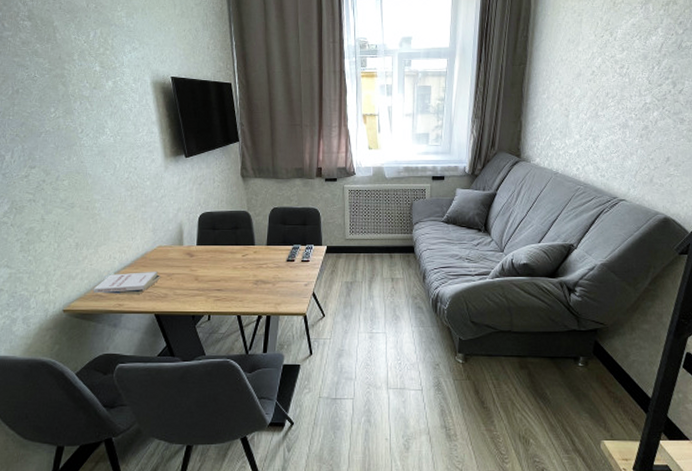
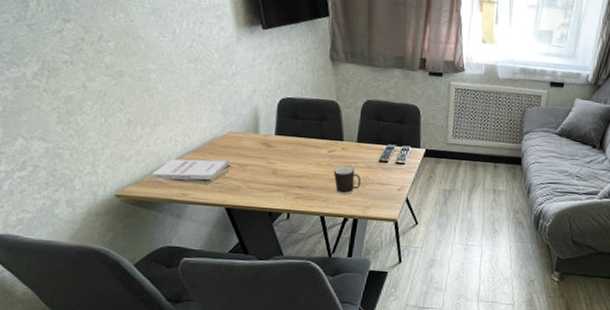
mug: none [247,267,272,293] -> present [333,165,362,194]

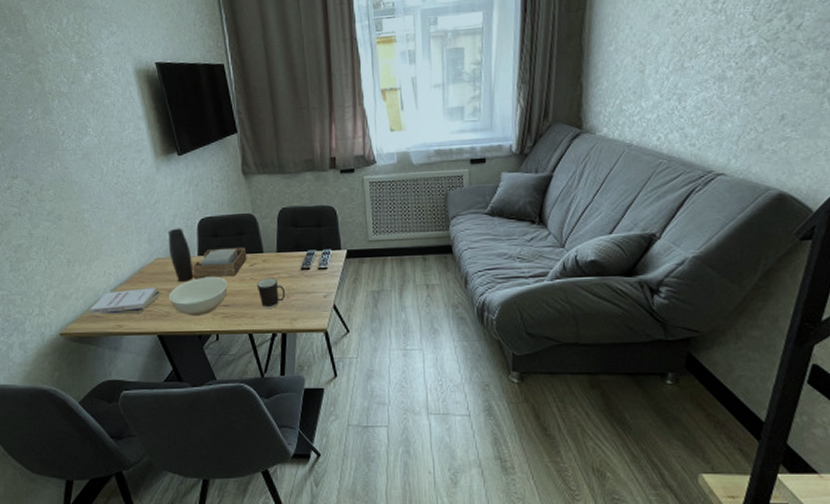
bowl: none [240,156,304,194] -> present [168,276,228,316]
vase: none [244,104,269,160] -> present [168,228,194,283]
napkin holder: none [268,130,327,160] -> present [192,247,247,278]

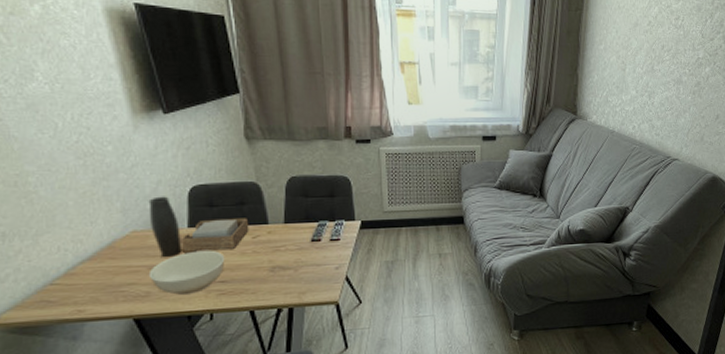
books: present [89,286,162,315] -> none [35,263,139,299]
mug: present [256,278,286,308] -> none [260,250,294,283]

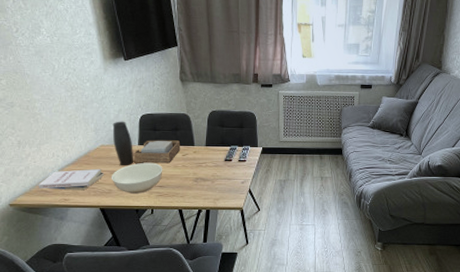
books: none [35,263,139,299] -> present [38,168,105,191]

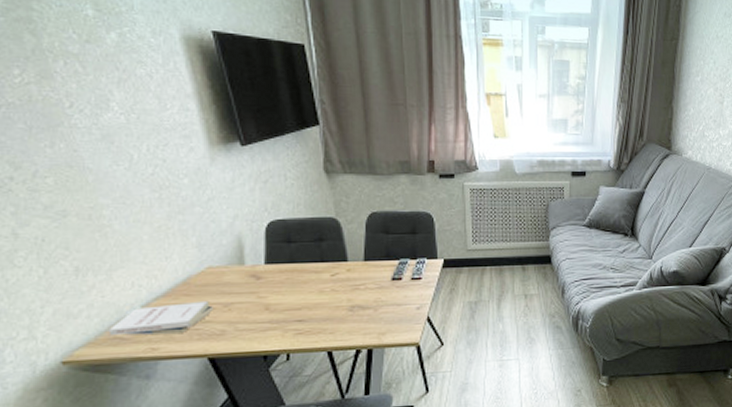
bowl: present [111,162,163,194] -> none [224,287,303,334]
vase: present [112,121,134,166] -> none [225,231,259,296]
napkin holder: present [133,140,181,164] -> none [257,255,328,290]

